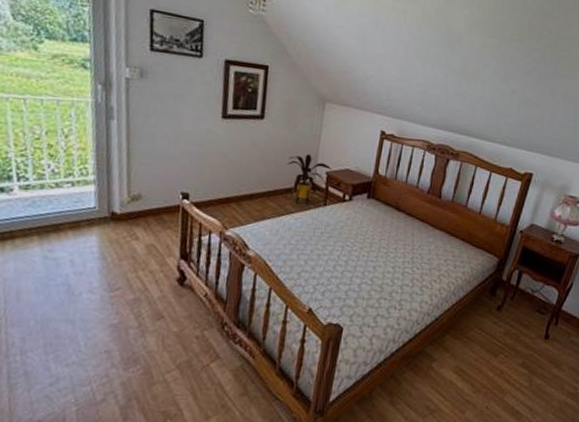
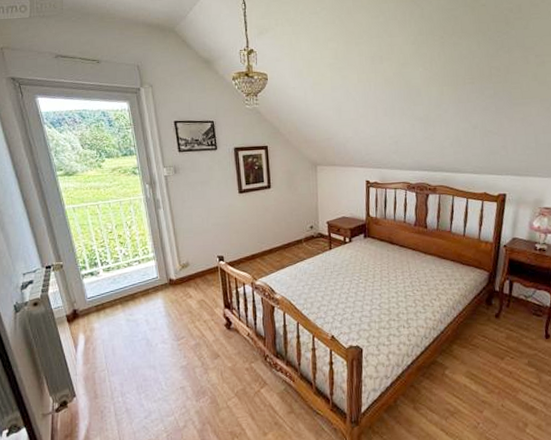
house plant: present [287,154,332,205] -> none [294,210,331,252]

